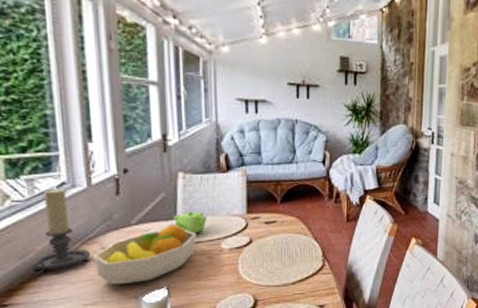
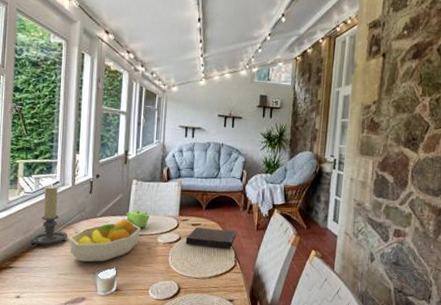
book: none [258,225,322,248] -> present [185,227,237,249]

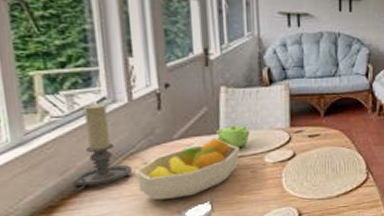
book: present [185,227,237,249] -> none [302,138,366,161]

